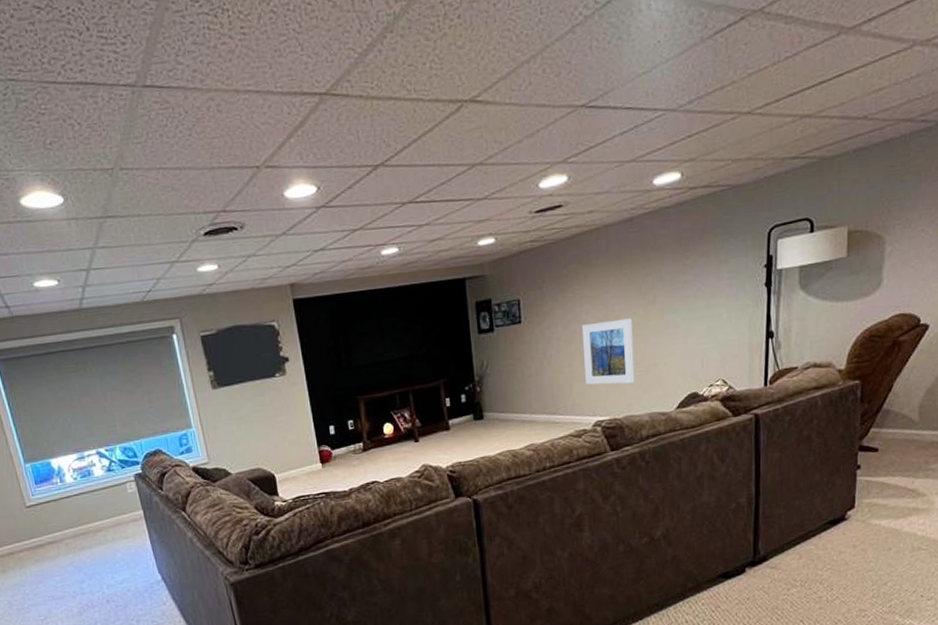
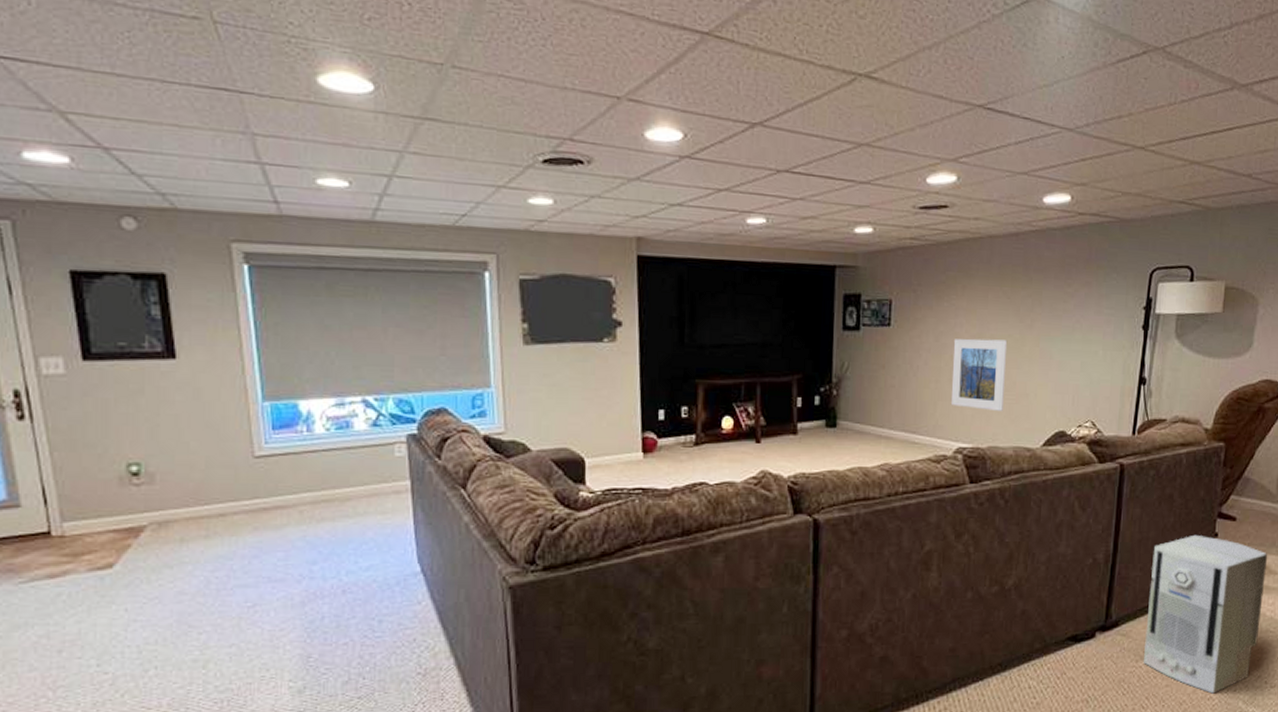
air purifier: none [794,469,915,611] -> present [1143,534,1268,694]

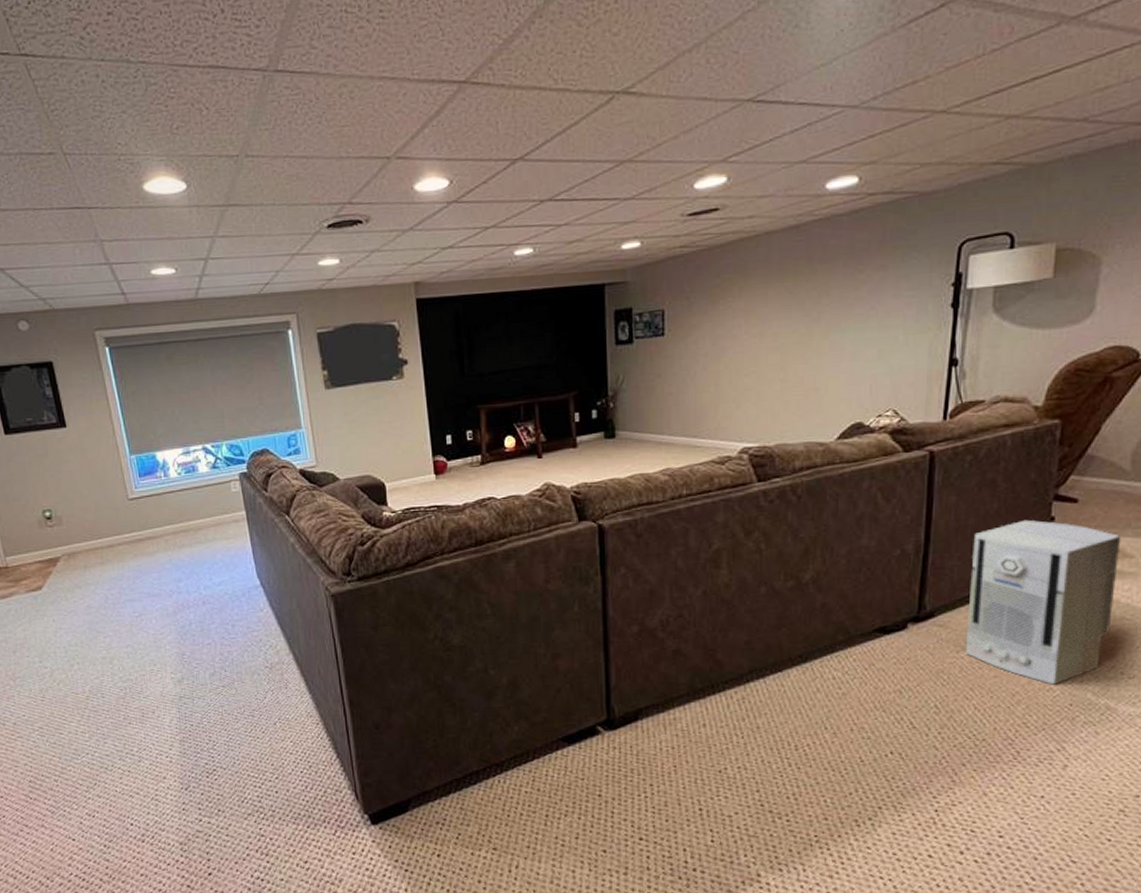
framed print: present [950,338,1008,411] -> none [732,336,793,409]

